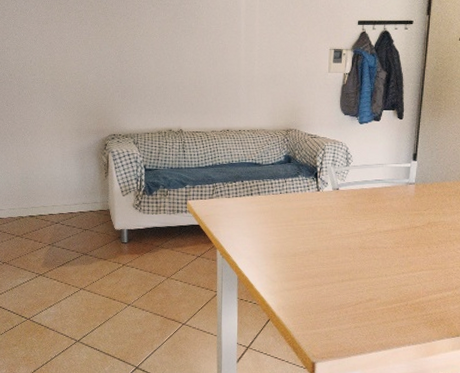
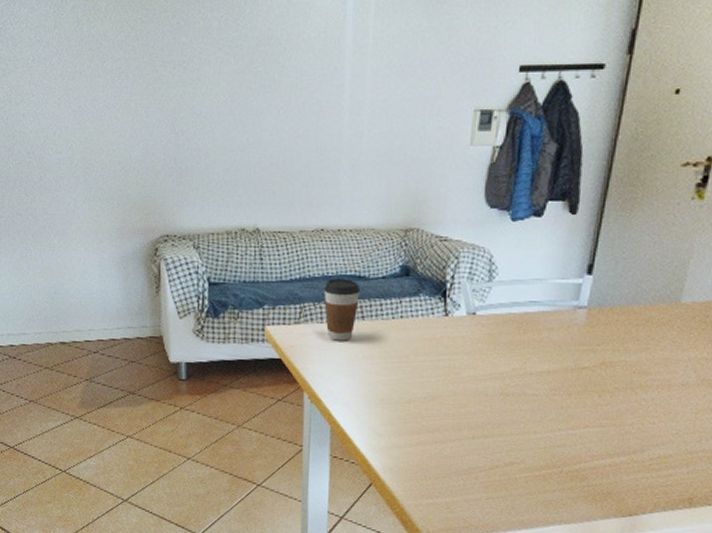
coffee cup: none [229,165,256,211] -> present [323,279,360,341]

